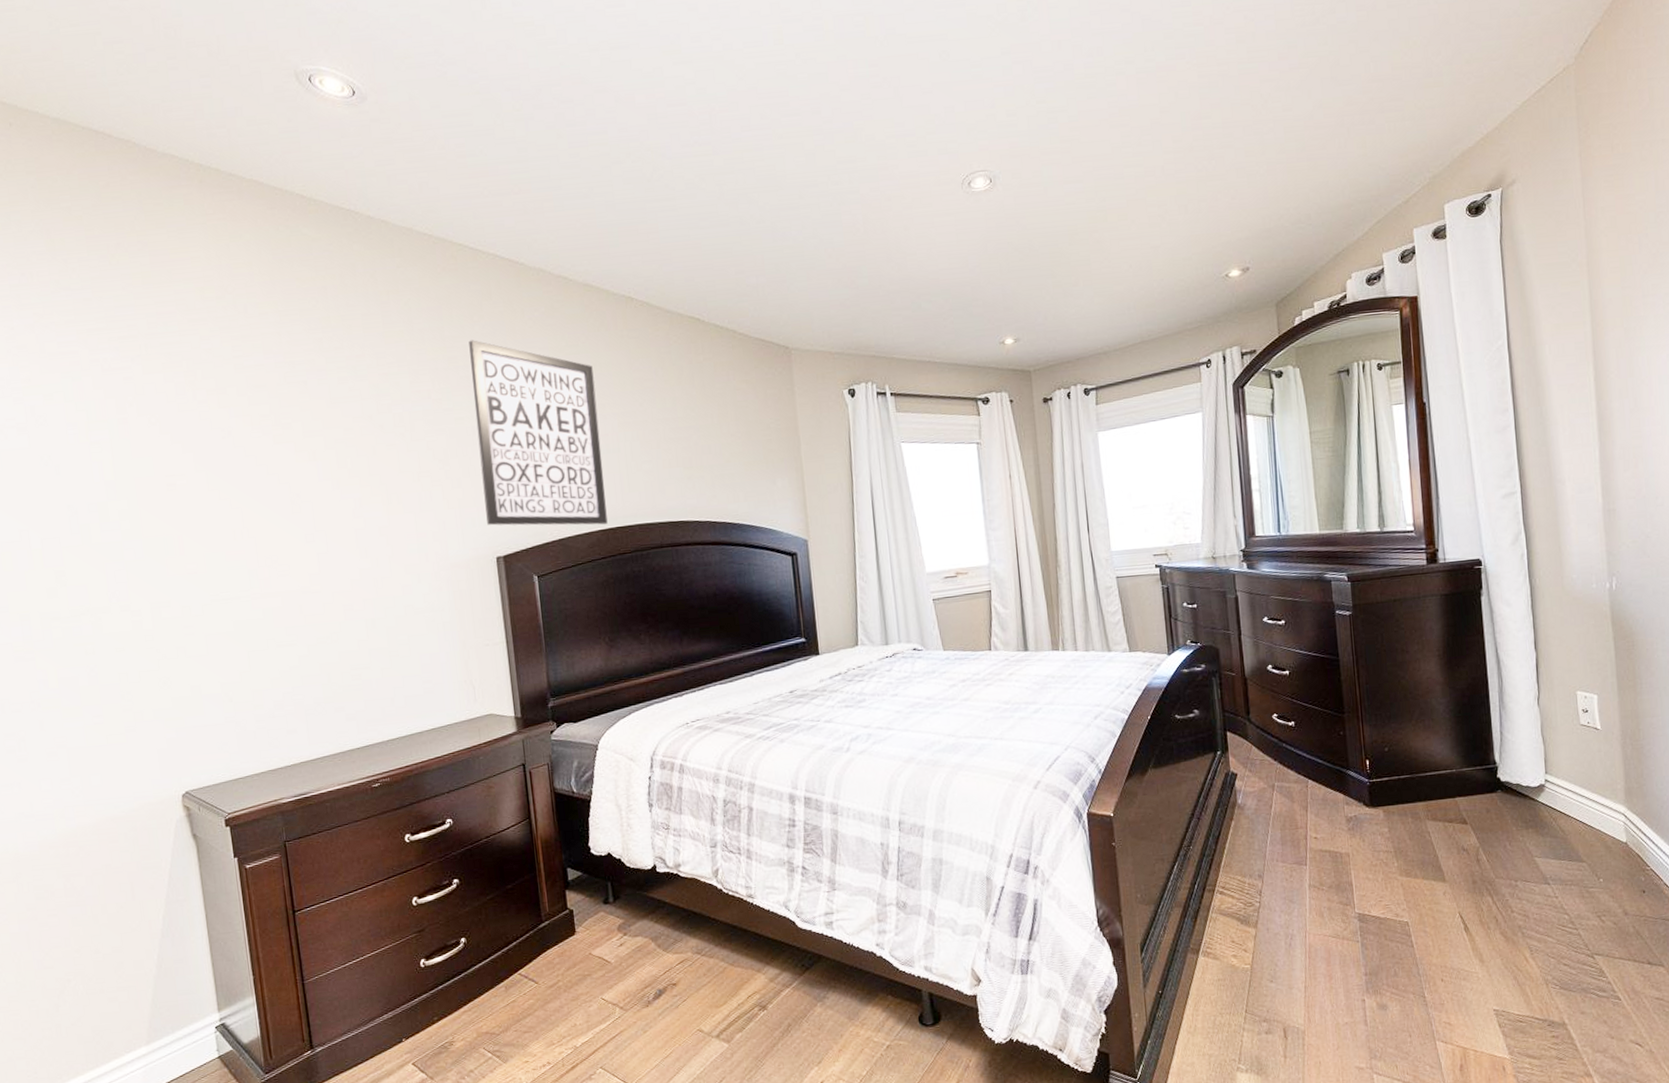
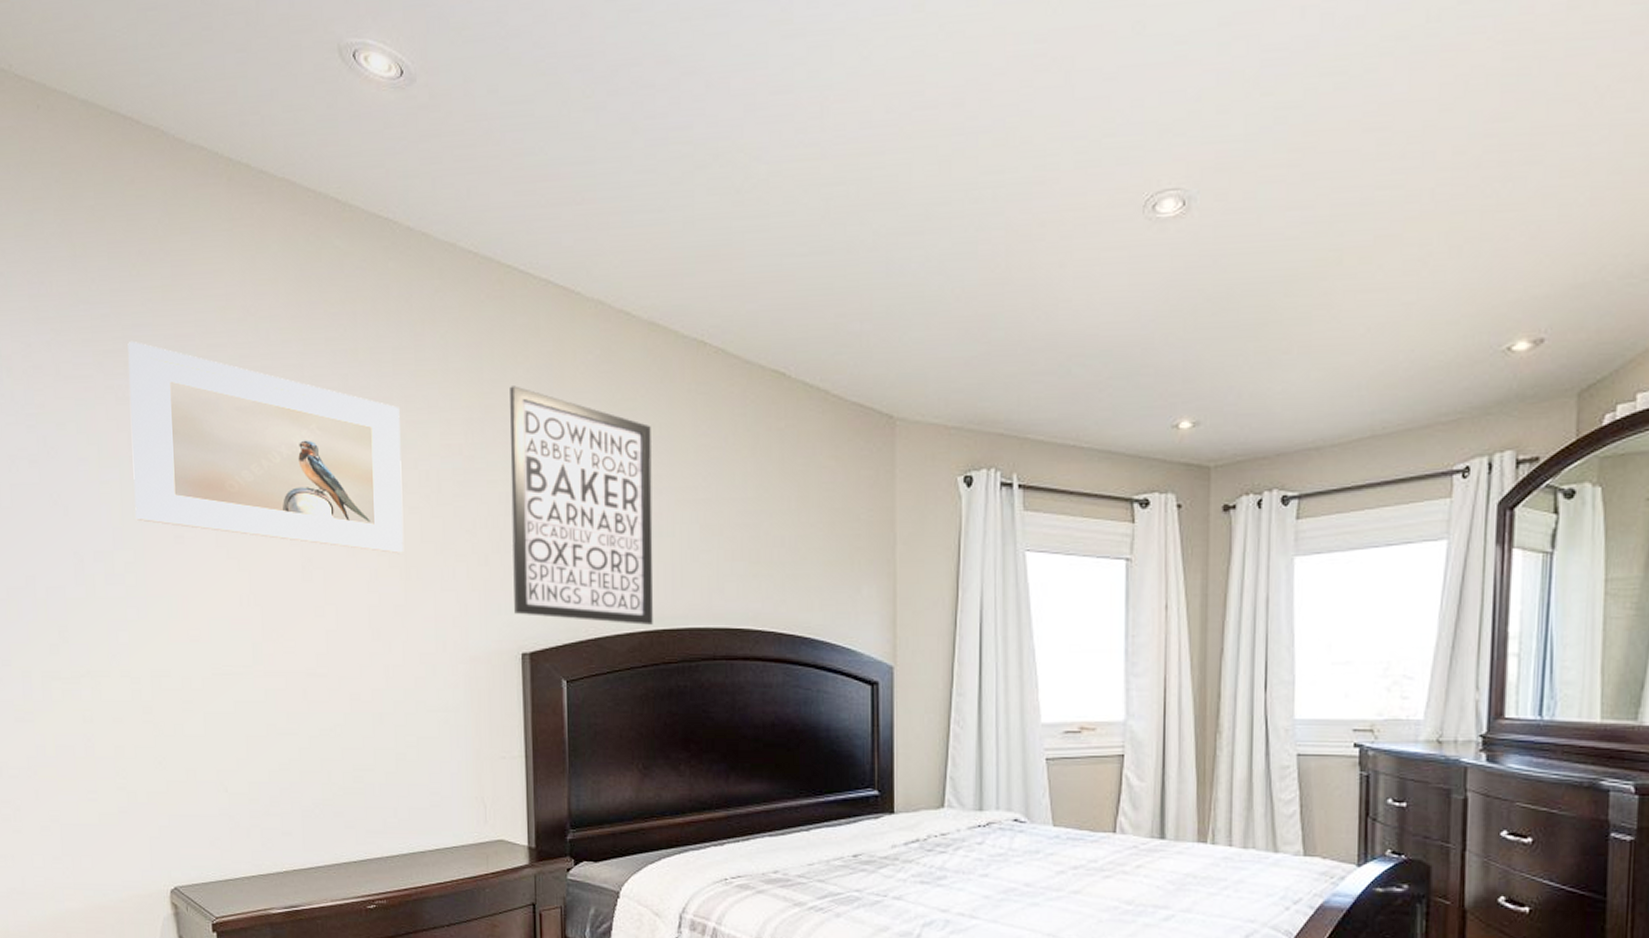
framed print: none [111,319,385,485] -> present [128,340,404,555]

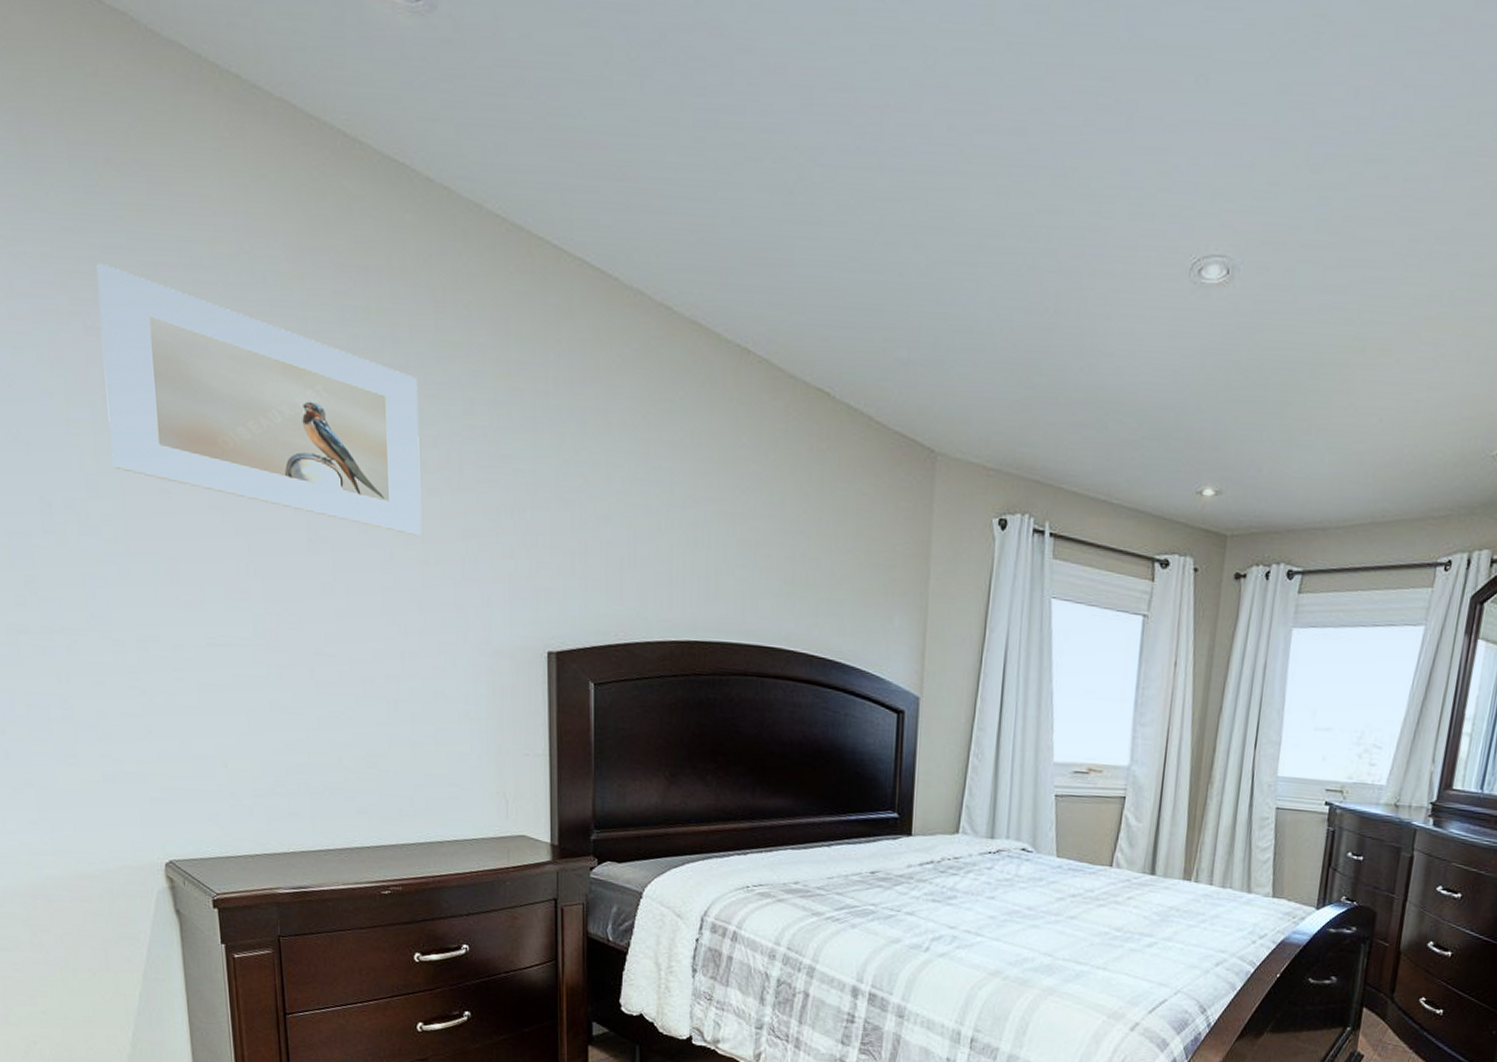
wall art: present [510,386,653,625] -> none [539,370,689,635]

